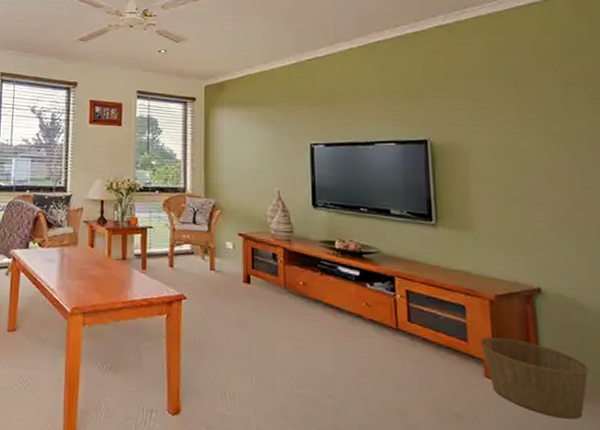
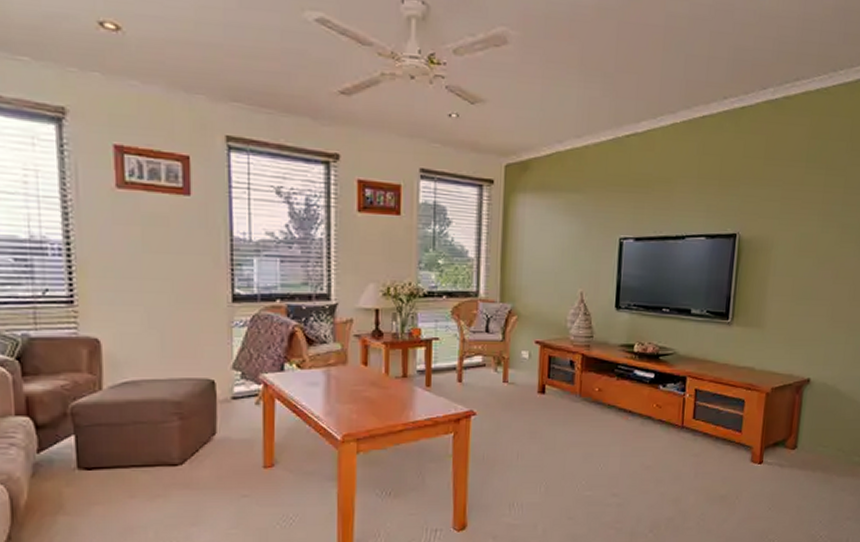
basket: present [479,337,589,420] -> none [751,426,834,489]

